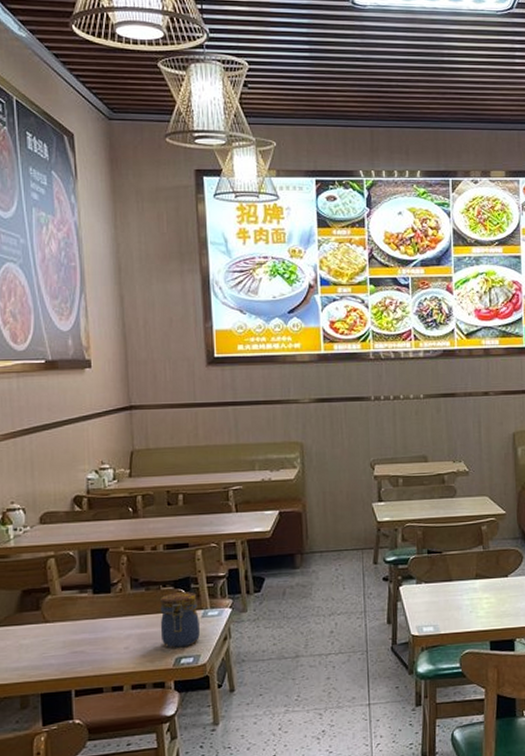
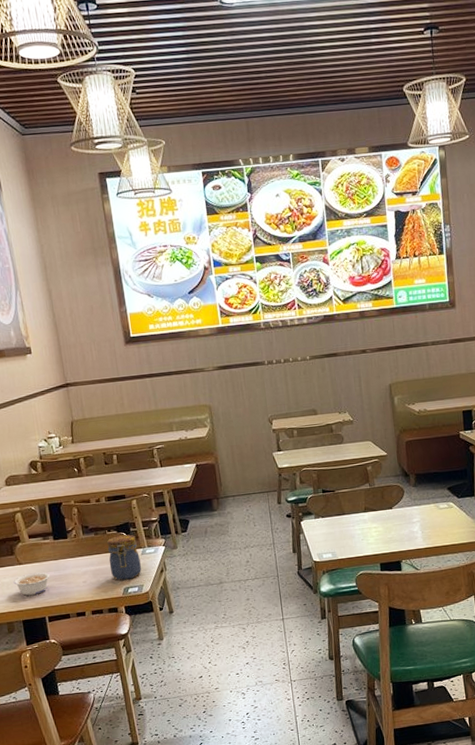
legume: none [35,633,83,662] -> present [13,572,50,596]

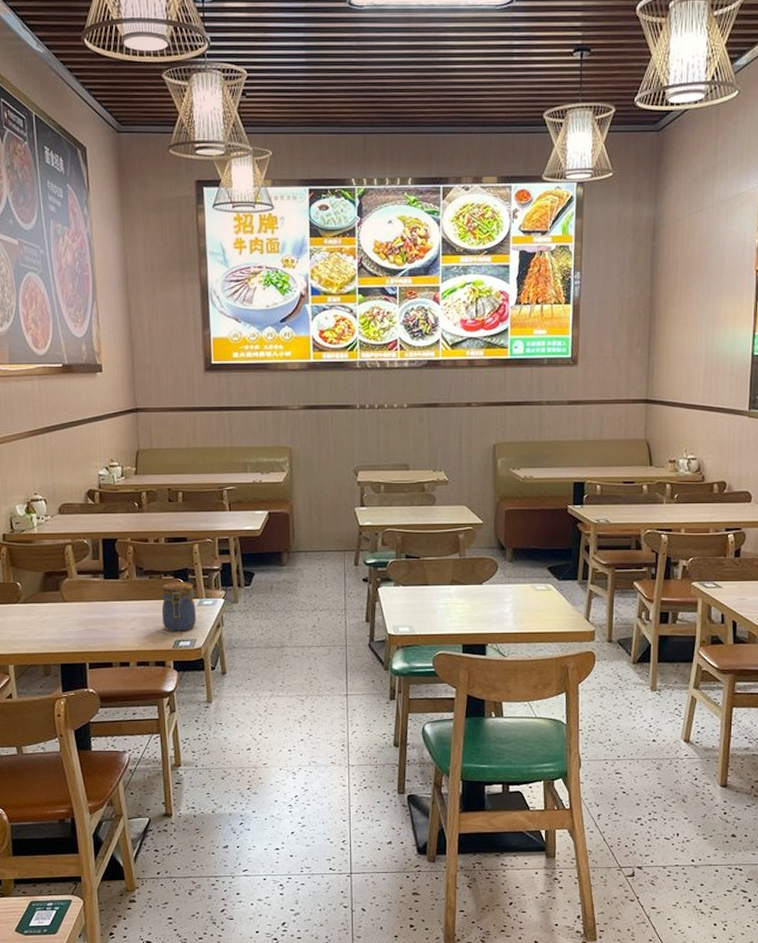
legume: present [13,572,50,596] -> none [55,613,96,637]

